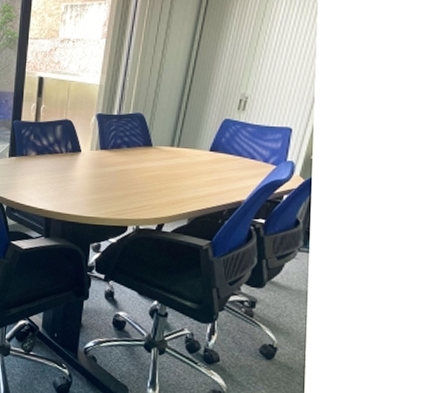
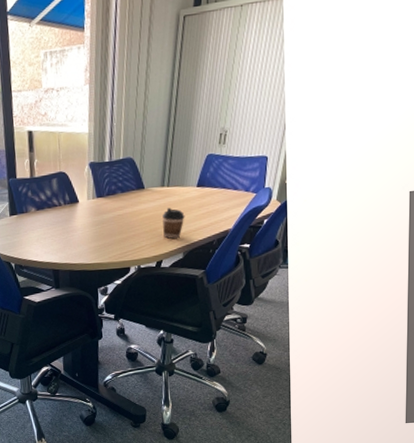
coffee cup: none [168,169,194,202] -> present [162,207,185,239]

